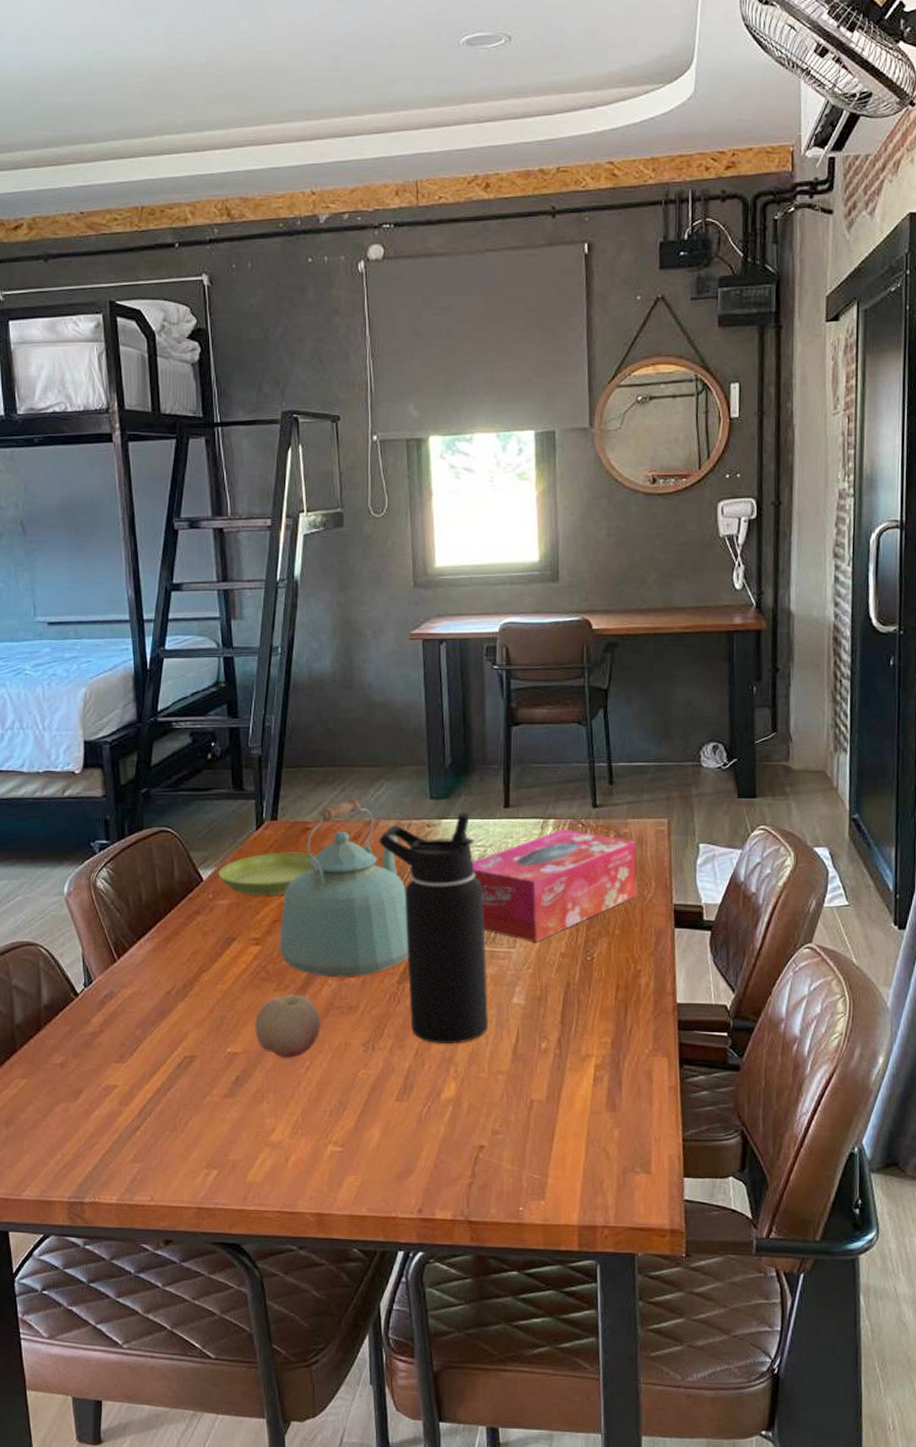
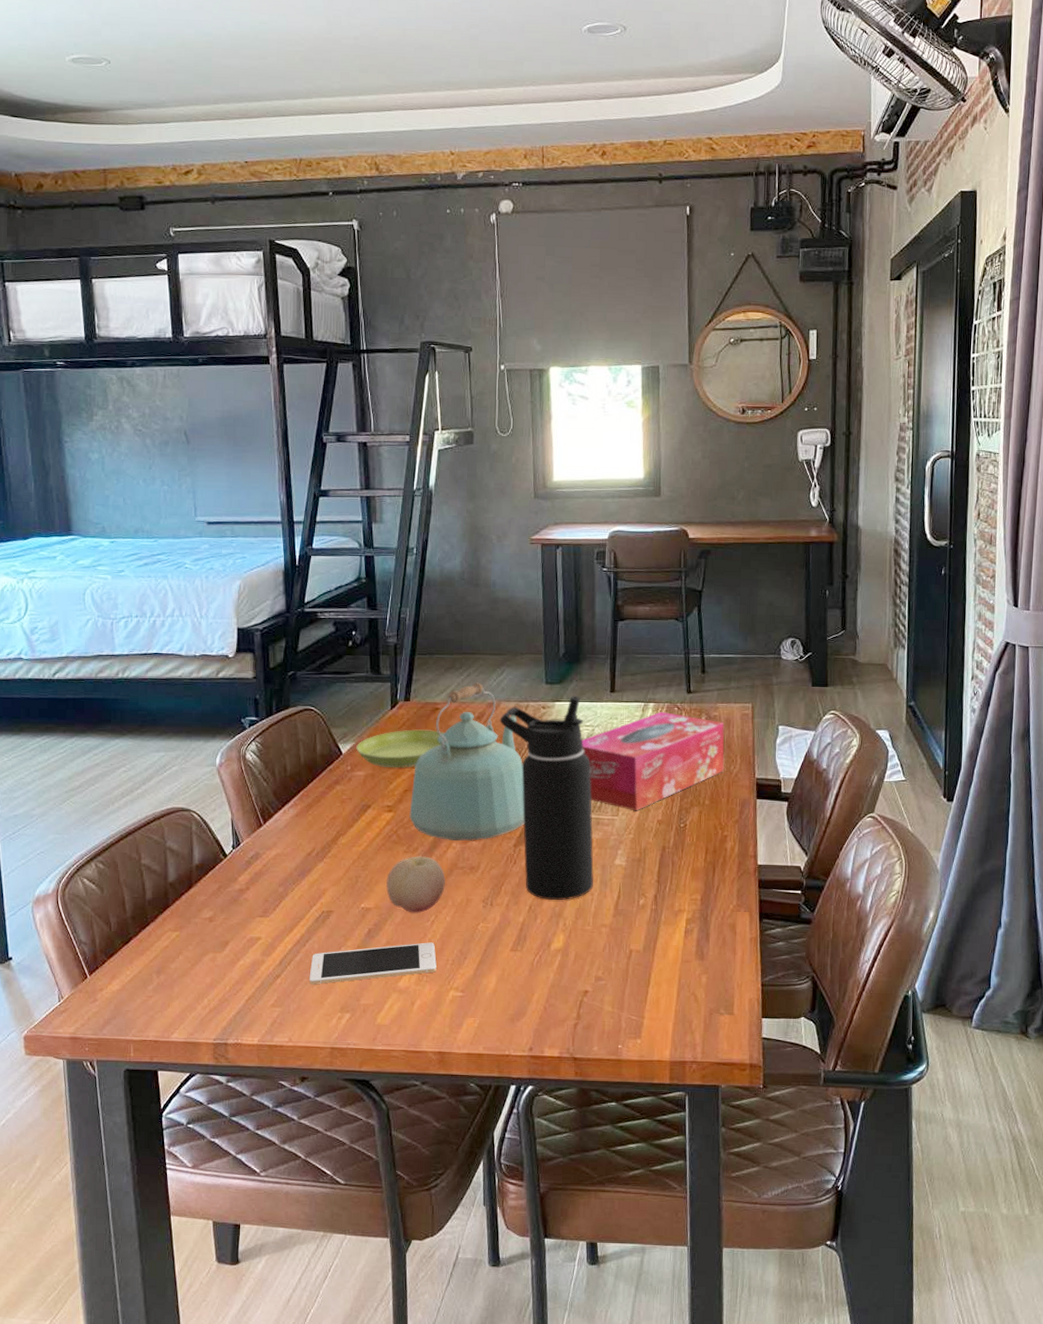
cell phone: none [171,1091,313,1138] -> present [309,942,437,985]

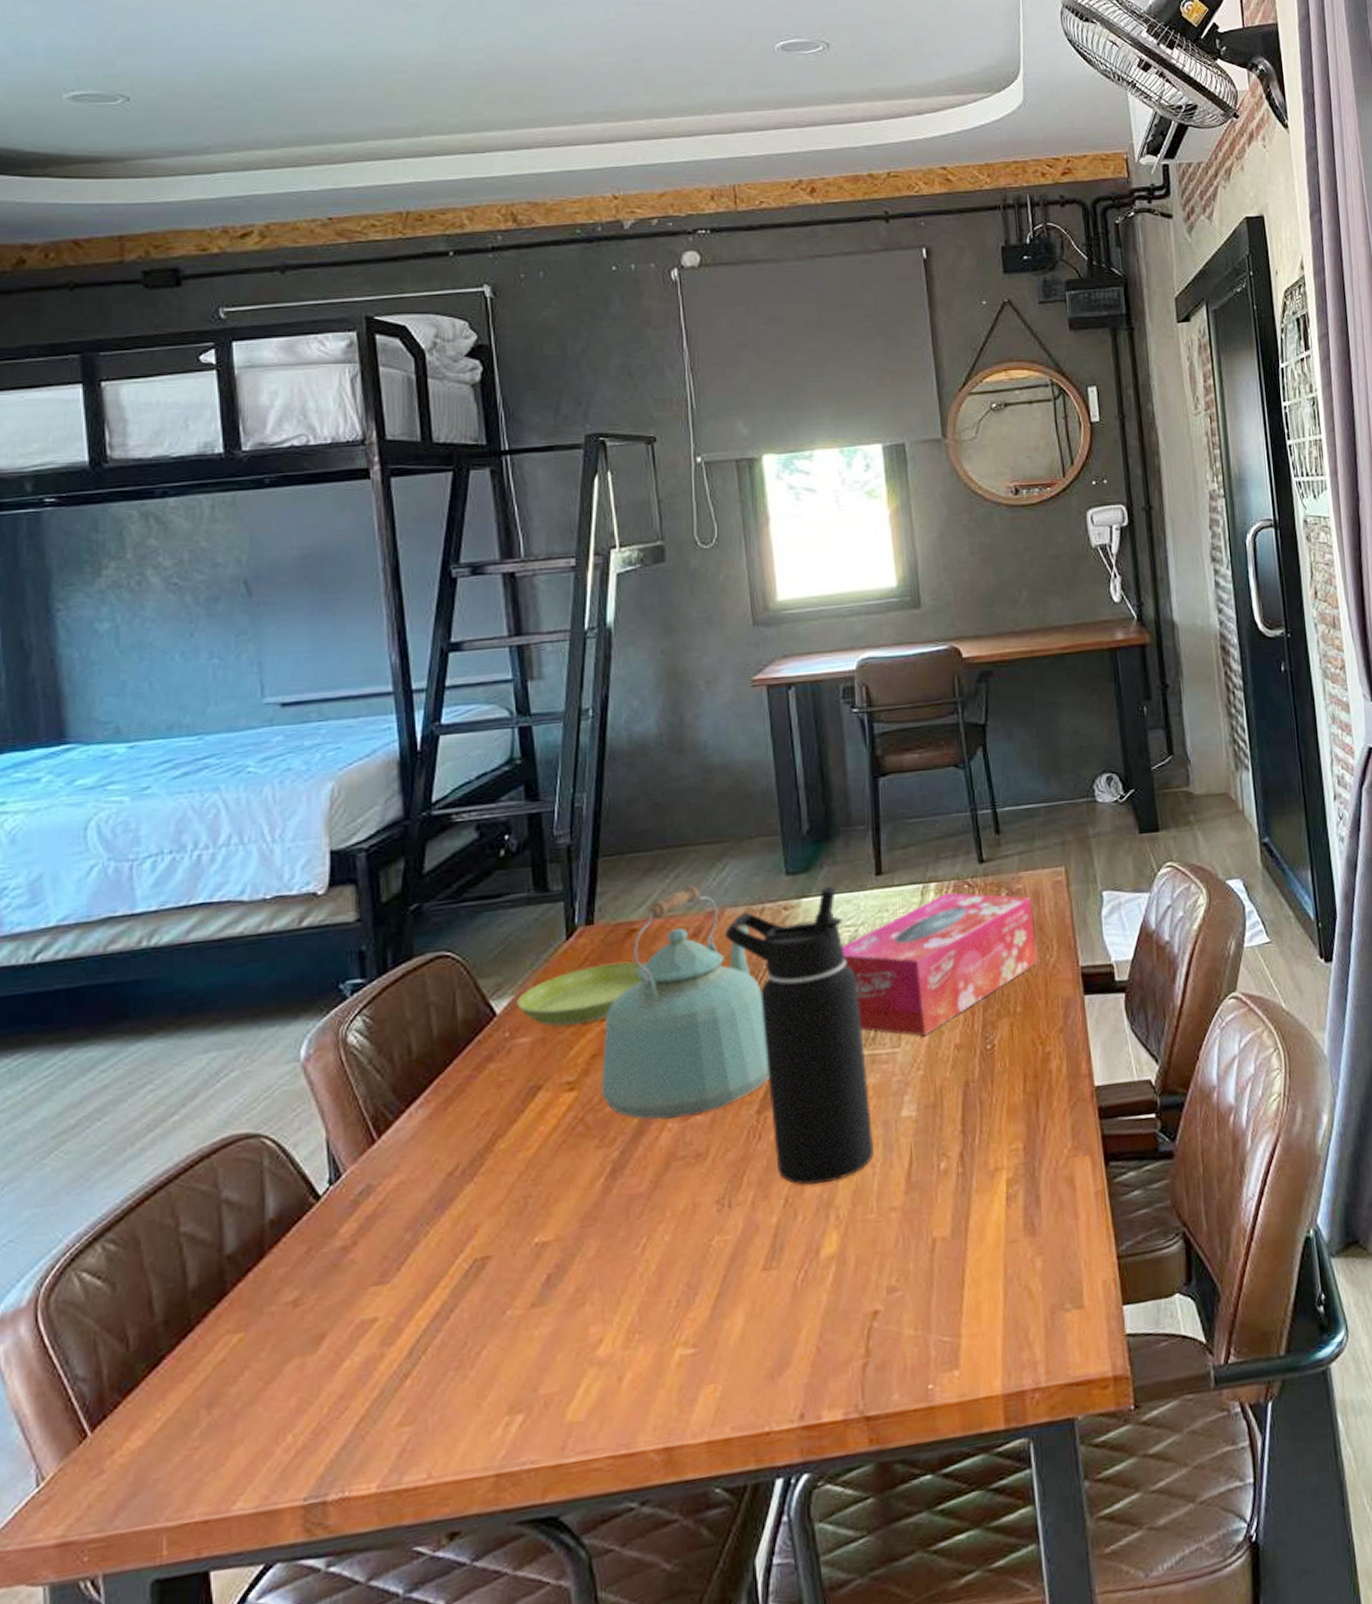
cell phone: present [309,942,437,985] -> none [457,1278,654,1380]
fruit: present [385,856,445,914] -> none [570,1148,660,1239]

